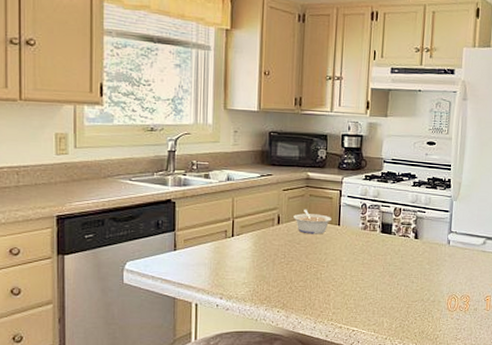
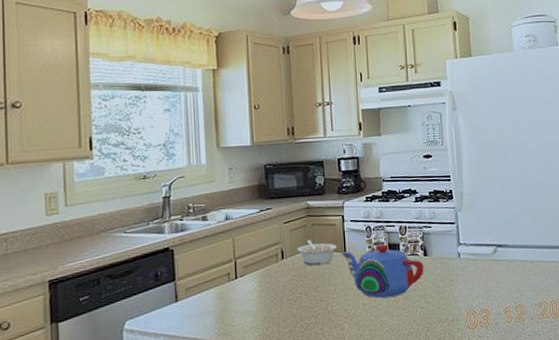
teapot: none [335,223,413,272] -> present [341,244,424,298]

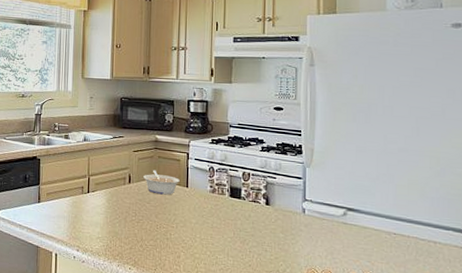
teapot: present [341,244,424,298] -> none [183,186,265,238]

